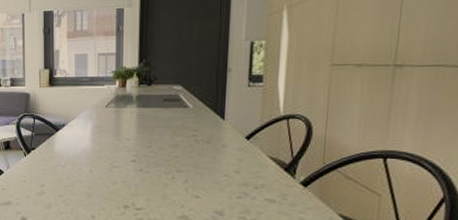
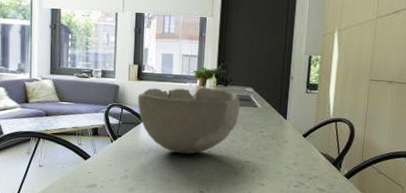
bowl: none [50,89,167,166] -> present [137,87,240,155]

